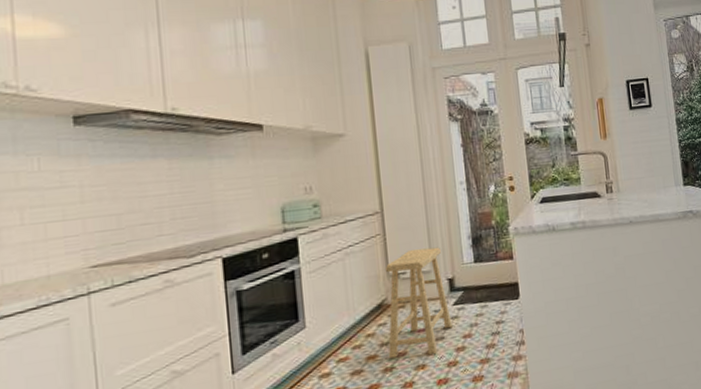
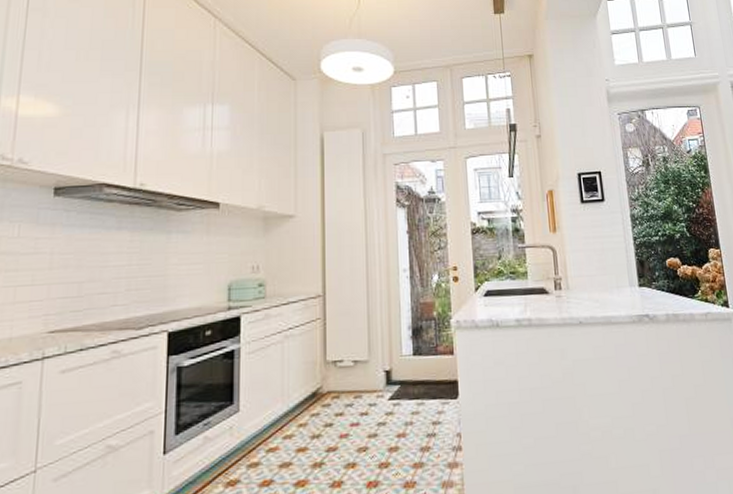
stool: present [386,247,452,359] -> none [318,335,387,454]

